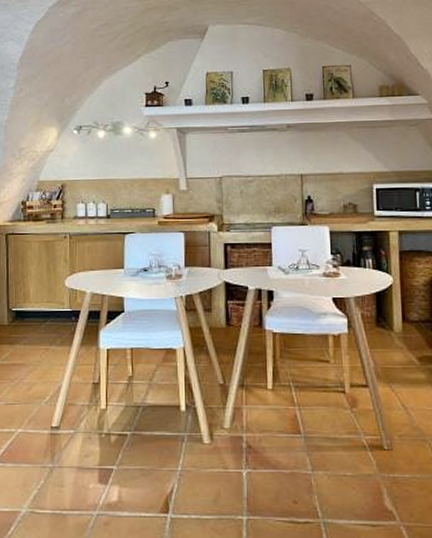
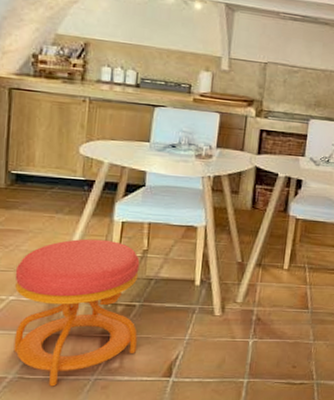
stool: none [21,368,132,522] -> present [13,238,140,387]

